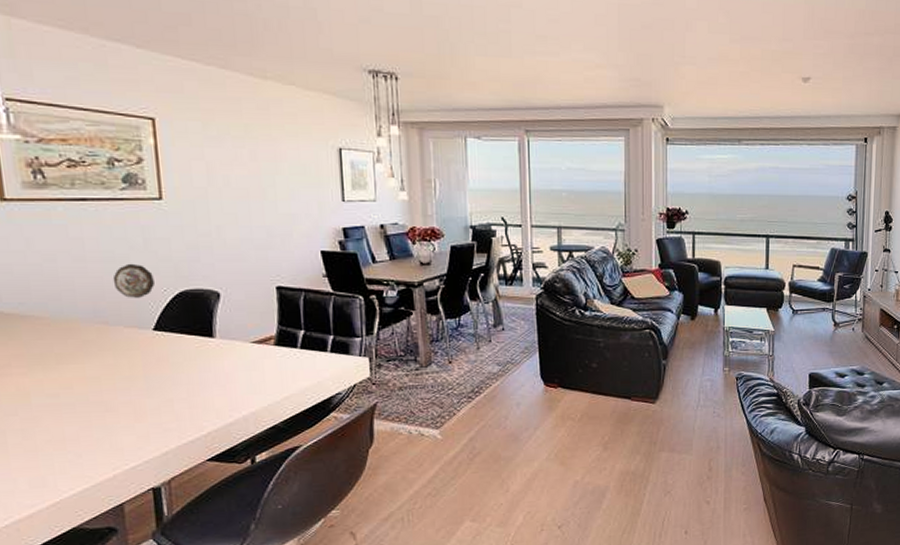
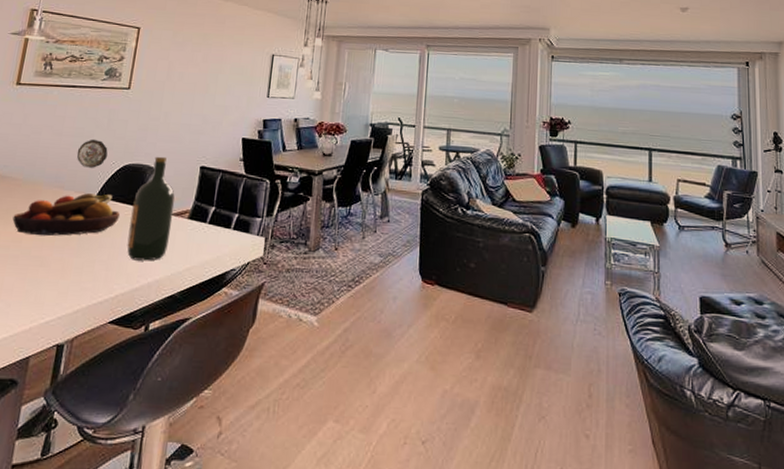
fruit bowl: none [51,327,191,380] -> present [12,193,121,236]
wine bottle: none [202,278,258,395] -> present [127,156,175,261]

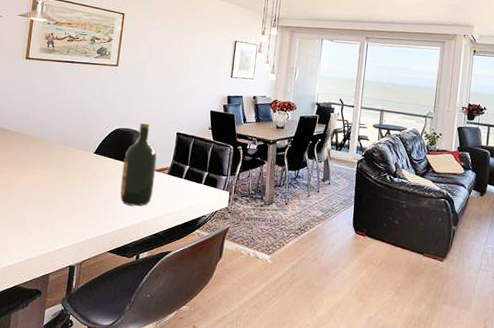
fruit bowl: present [12,193,121,236] -> none [30,150,114,184]
decorative plate: present [76,139,108,168] -> none [77,106,102,130]

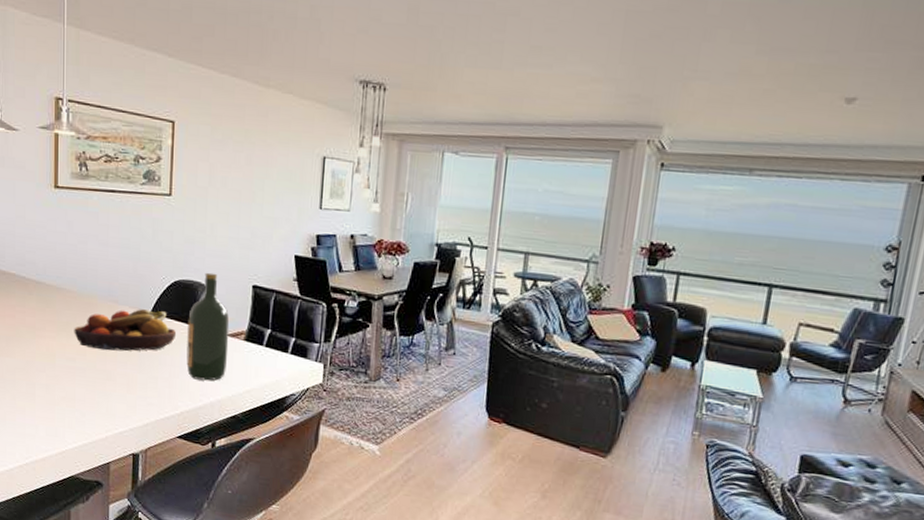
fruit bowl: none [30,150,114,184] -> present [74,309,177,352]

